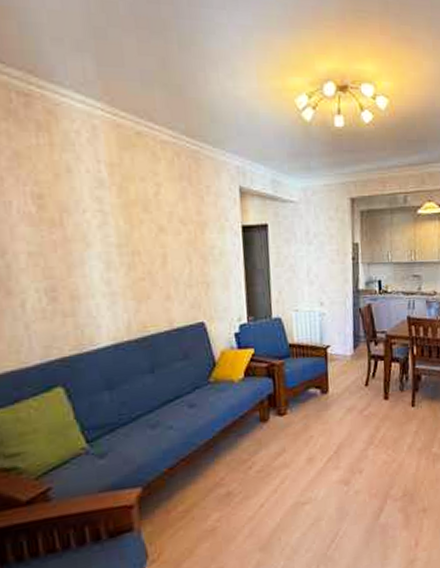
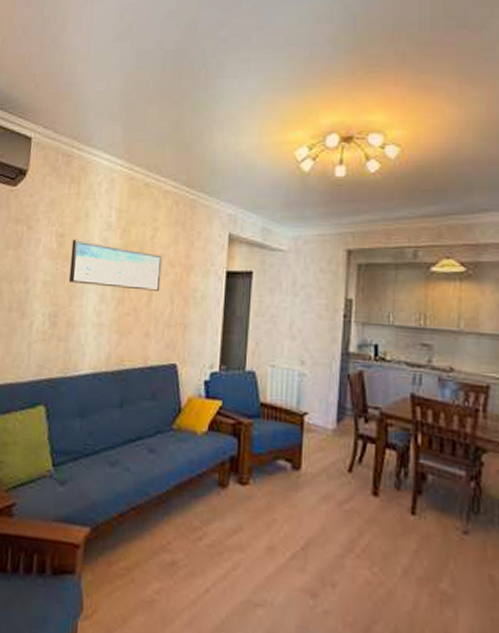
wall art: none [55,200,175,253] -> present [68,239,163,291]

